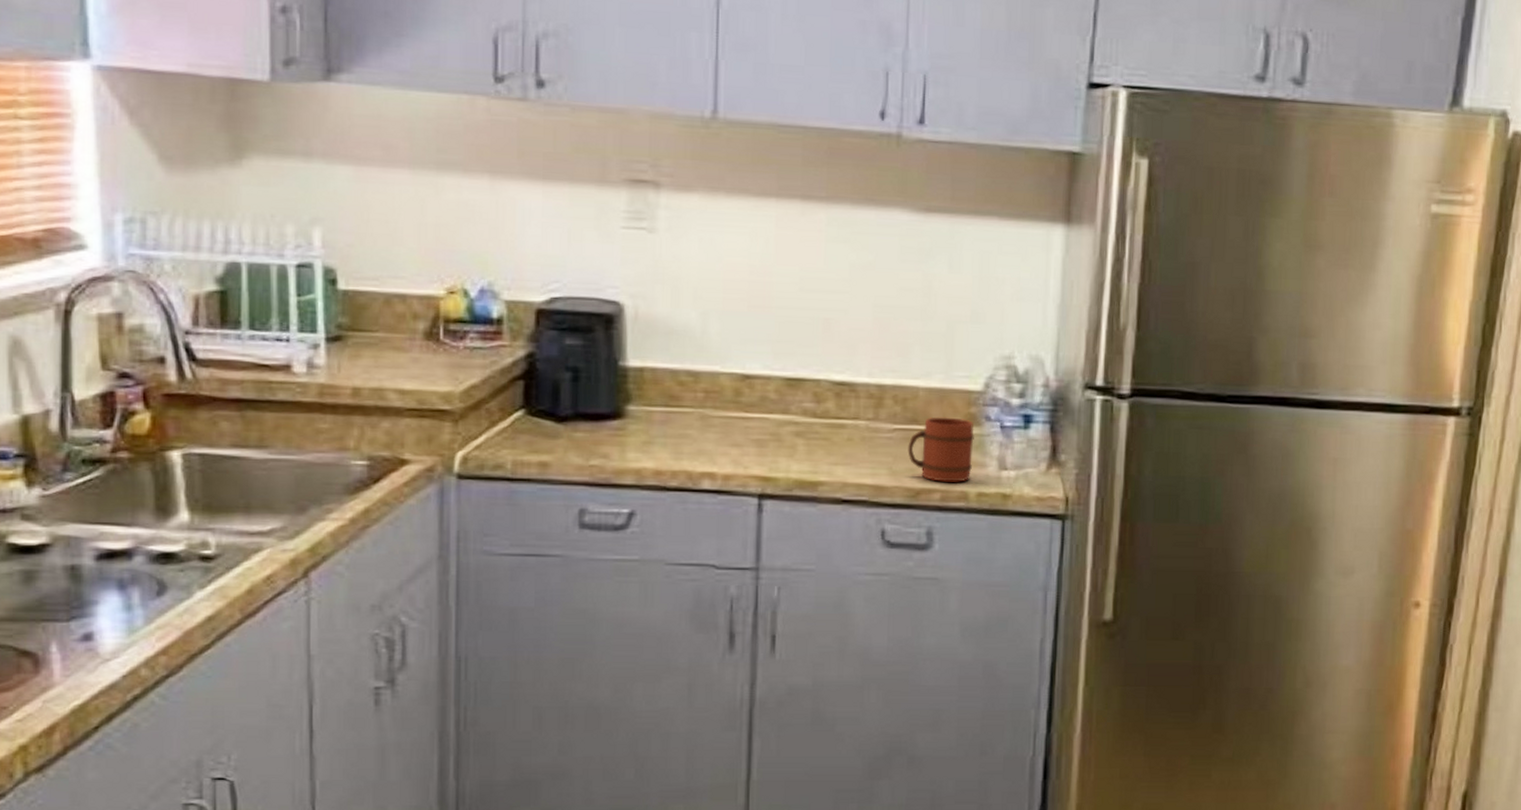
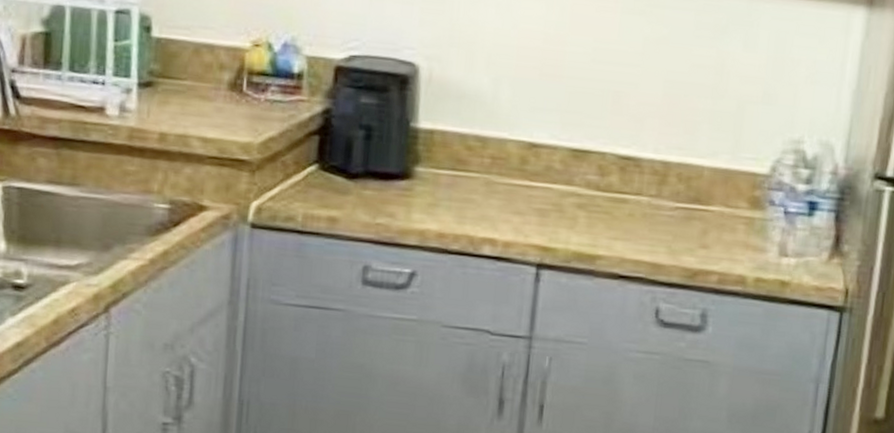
mug: present [907,417,974,482] -> none [688,197,757,266]

